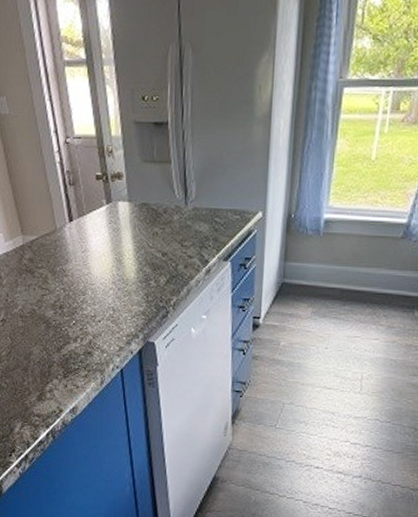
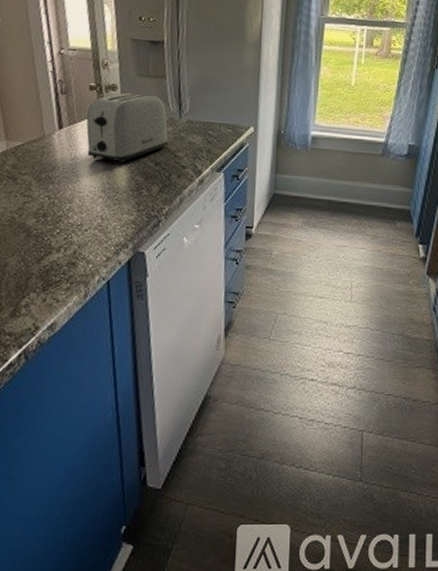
toaster: none [94,181,176,255] -> present [86,93,169,164]

